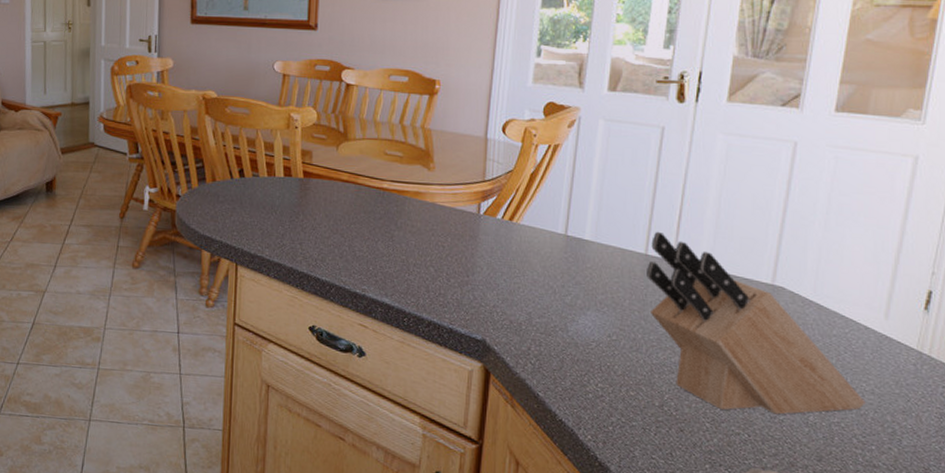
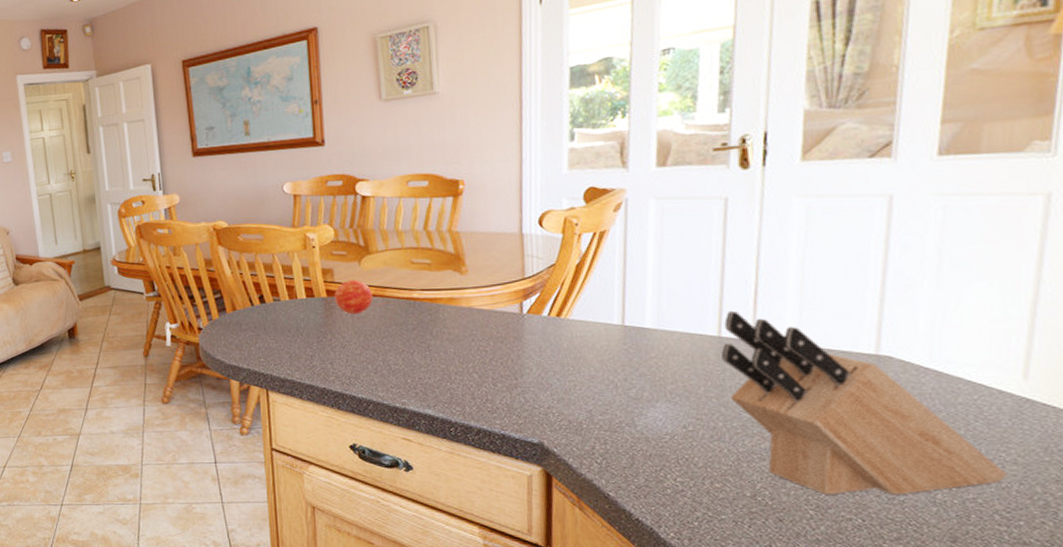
apple: none [310,164,347,198] -> present [334,280,374,315]

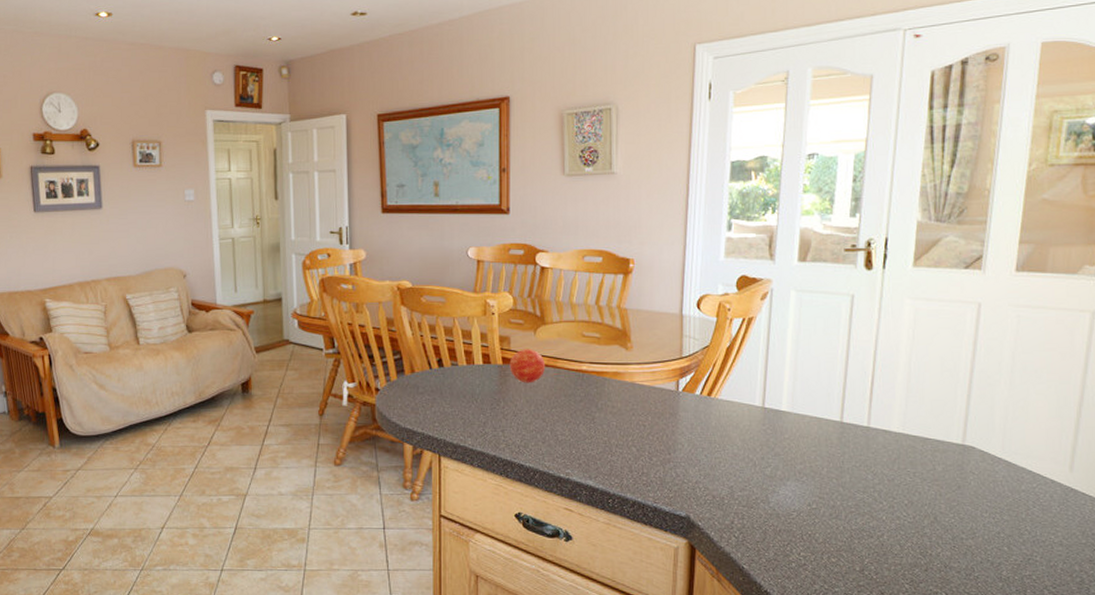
knife block: present [721,310,1007,495] -> none [842,398,1055,572]

